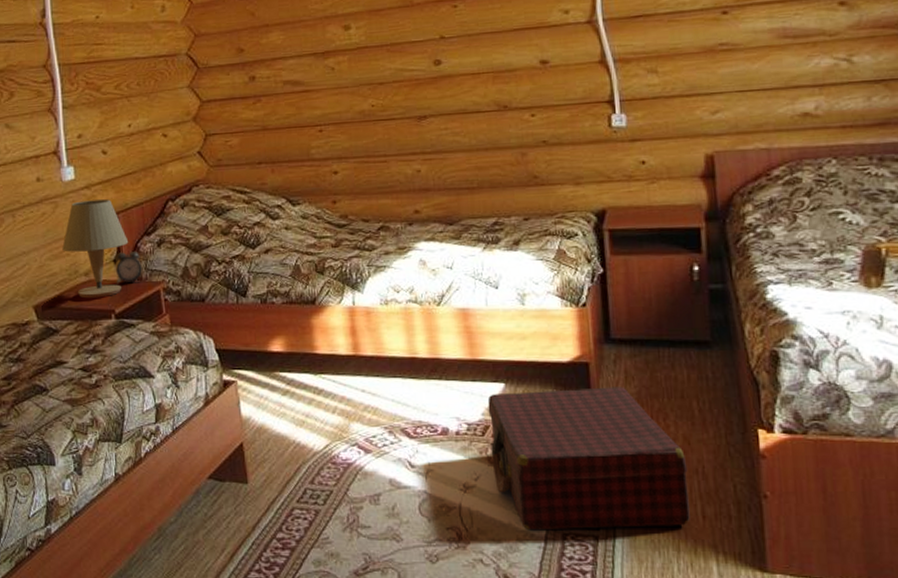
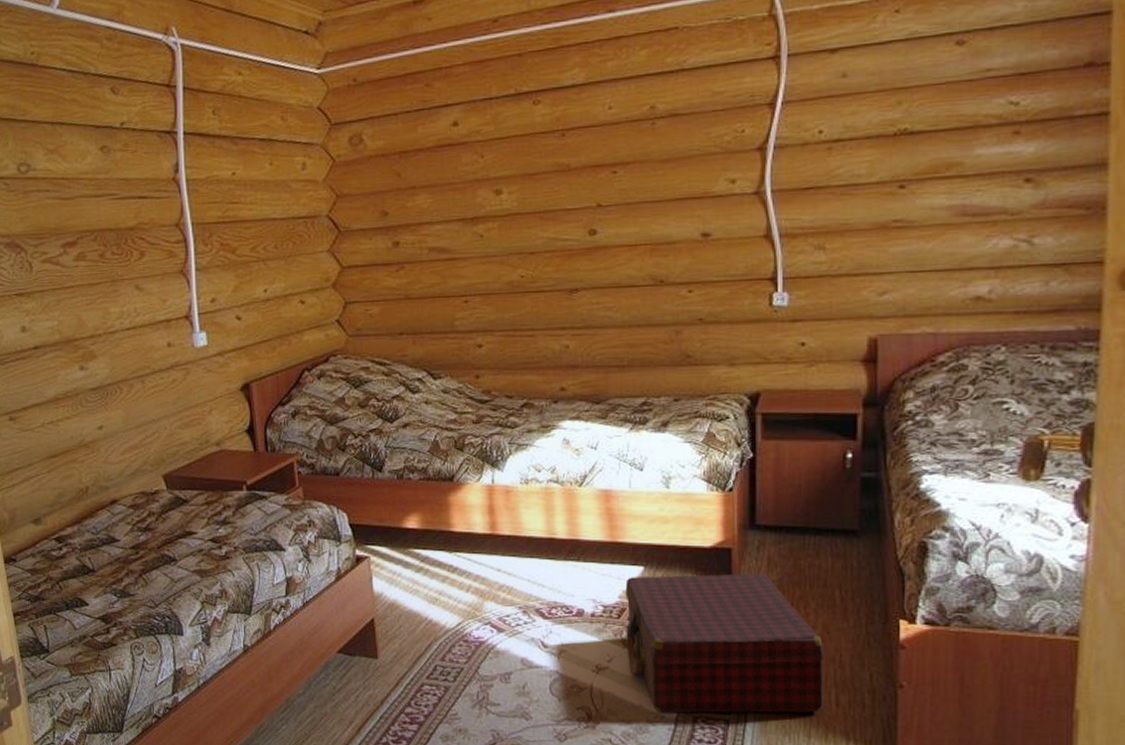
table lamp: present [62,199,129,299] -> none [193,367,262,469]
alarm clock: present [115,250,144,284] -> none [247,421,277,455]

